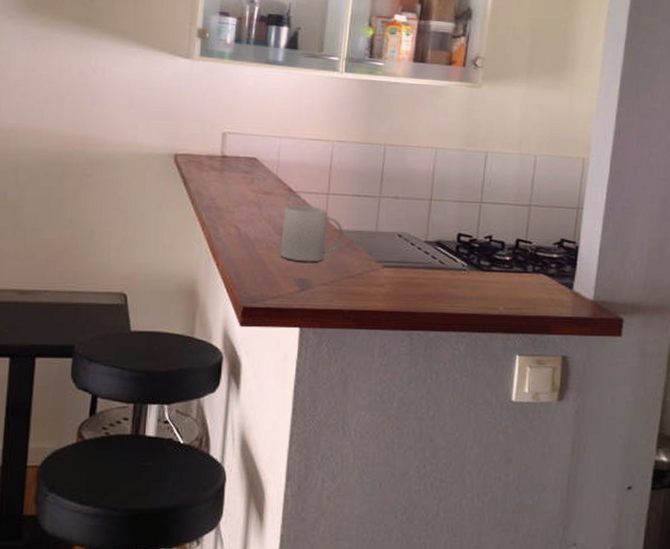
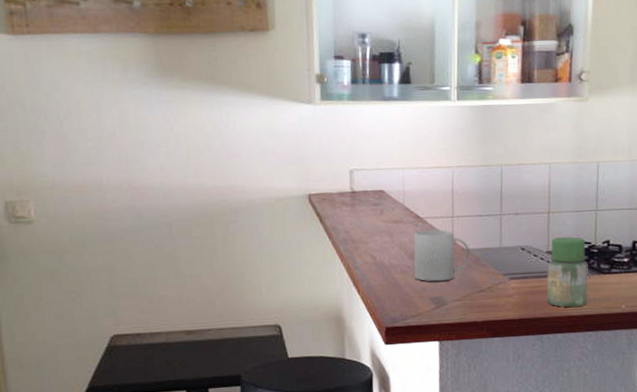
jar: none [421,227,468,304] -> present [546,237,589,308]

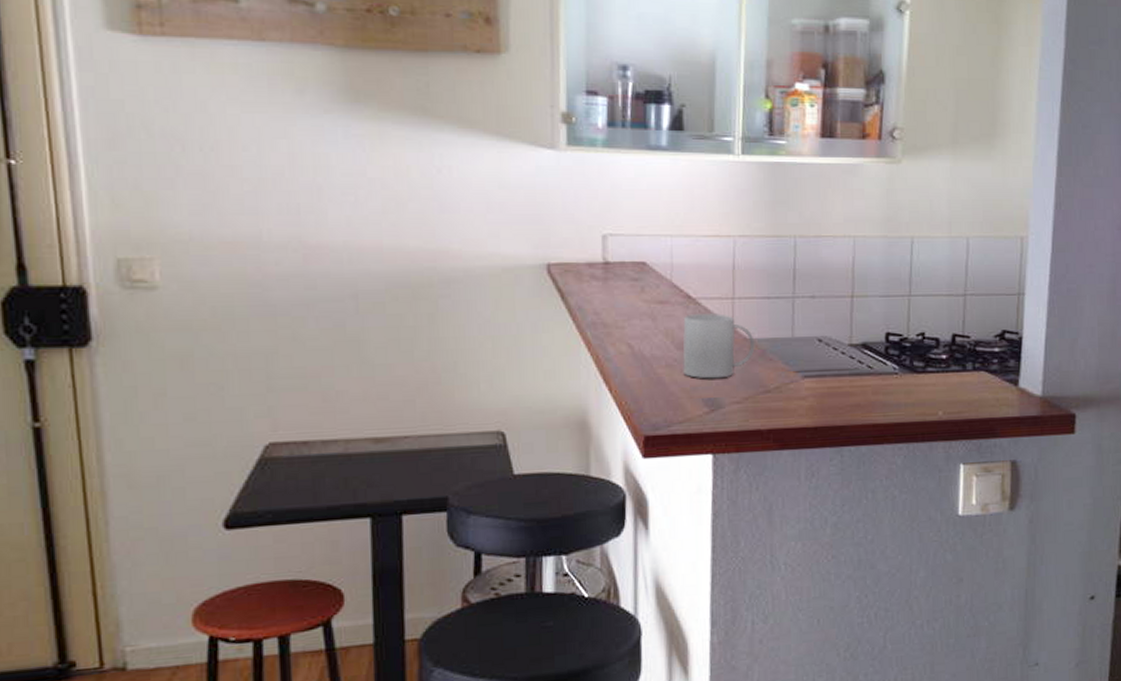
jar: present [546,237,589,308] -> none [848,327,899,414]

